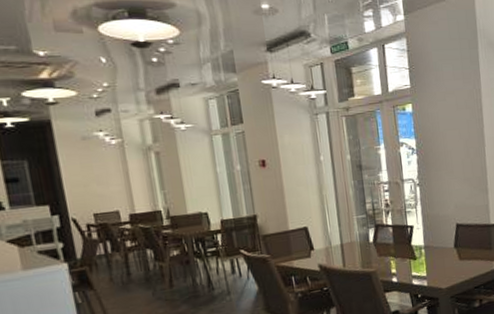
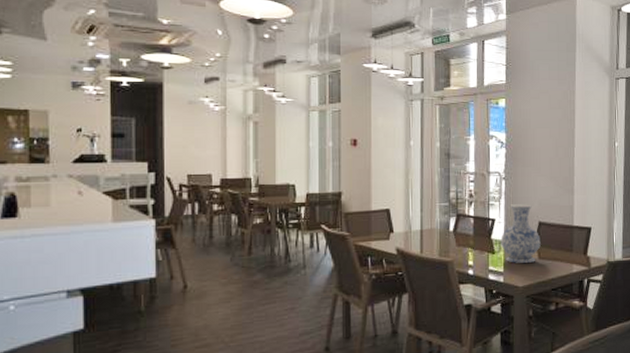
vase: none [420,207,460,267] -> present [501,204,541,263]

